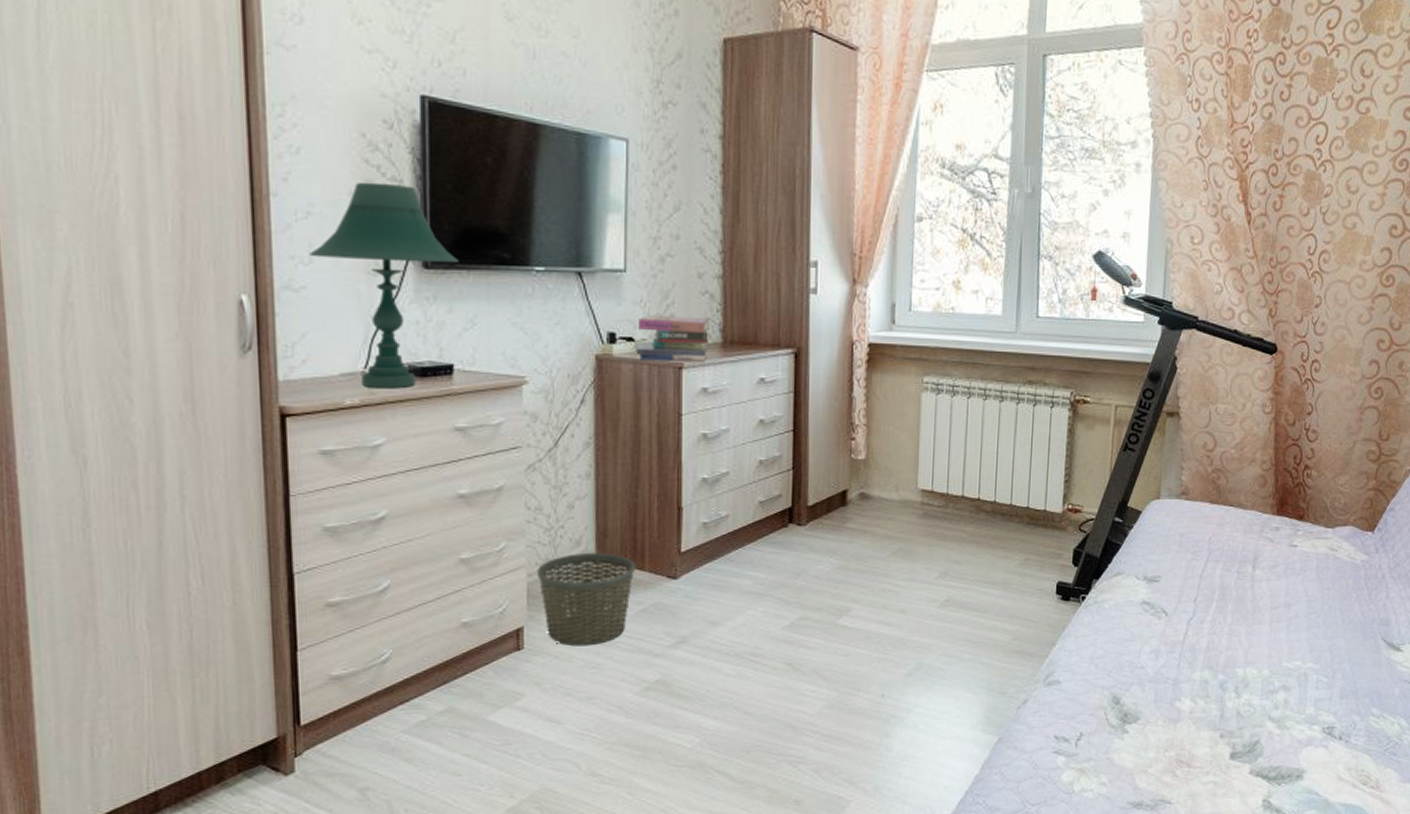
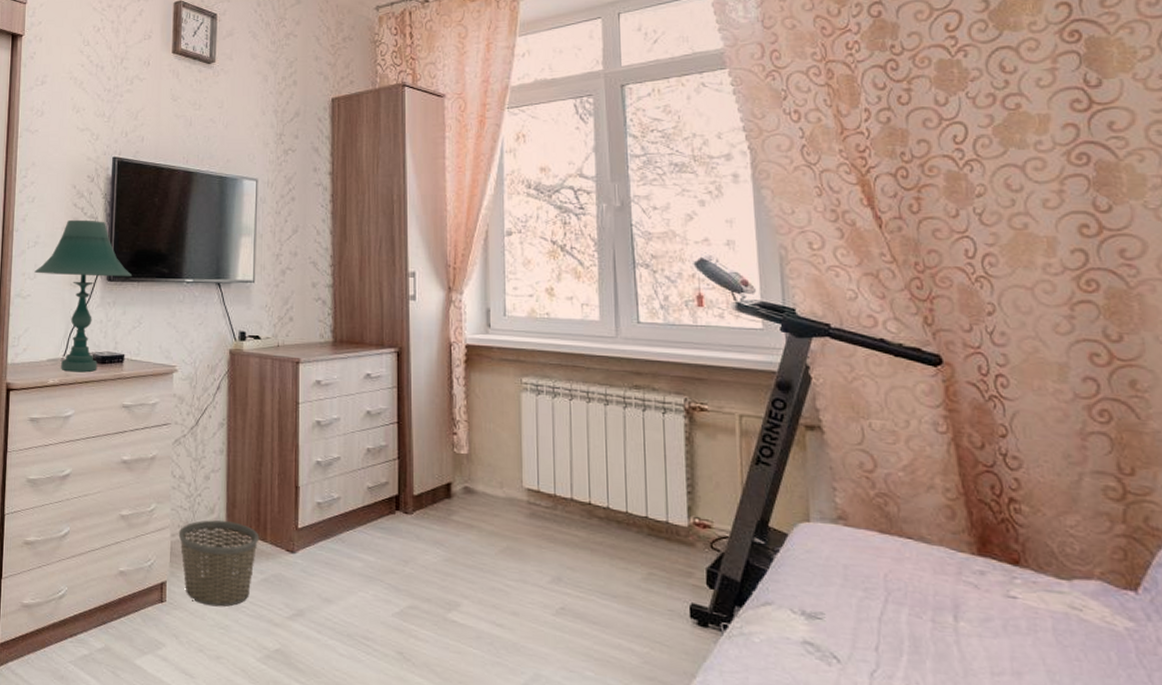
books: present [634,314,710,363] -> none [260,317,322,359]

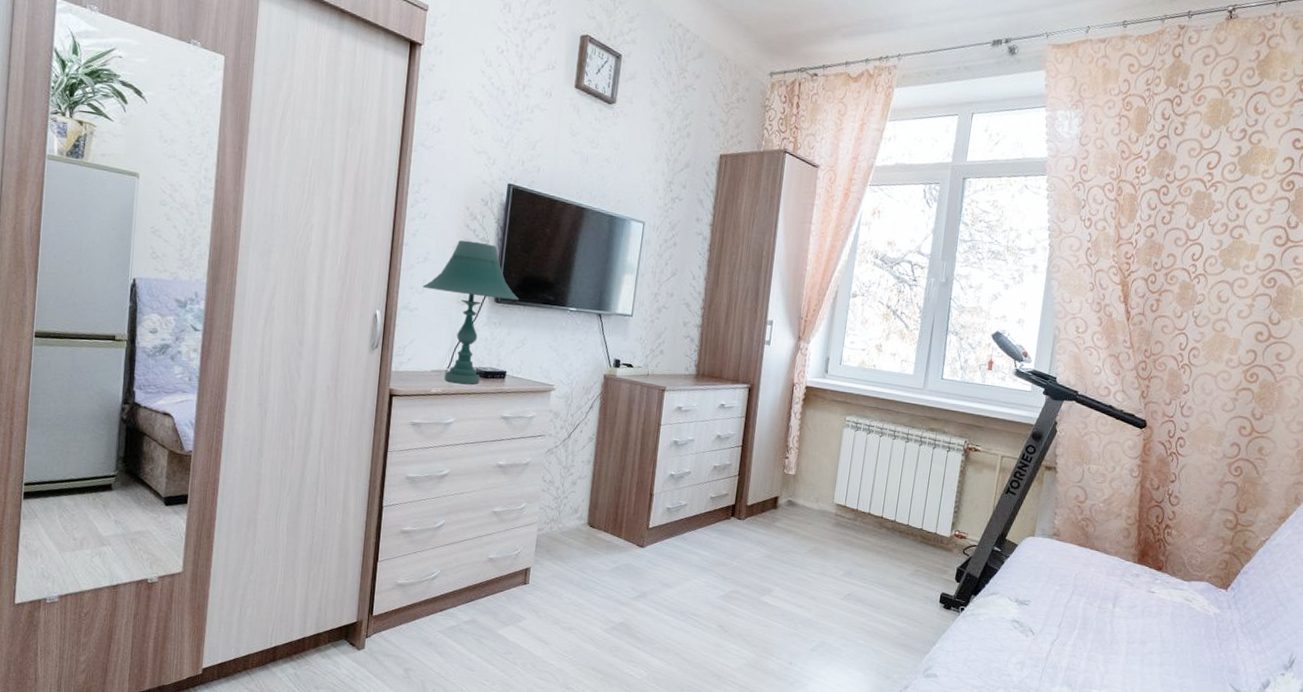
basket: present [178,520,260,607] -> none [544,518,615,589]

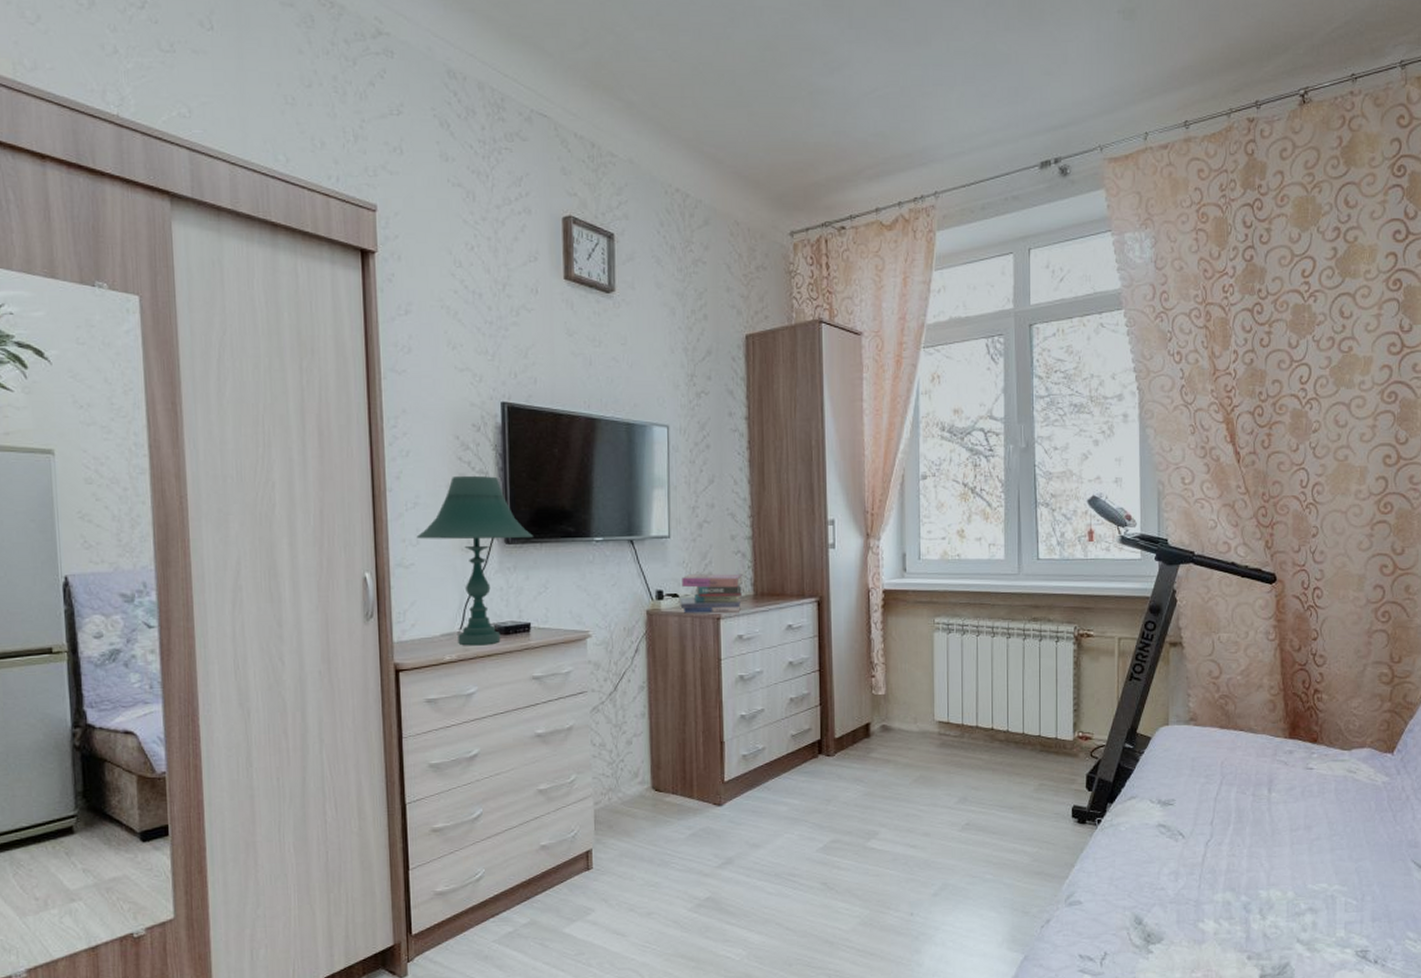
books: none [631,348,689,388] -> present [678,573,743,614]

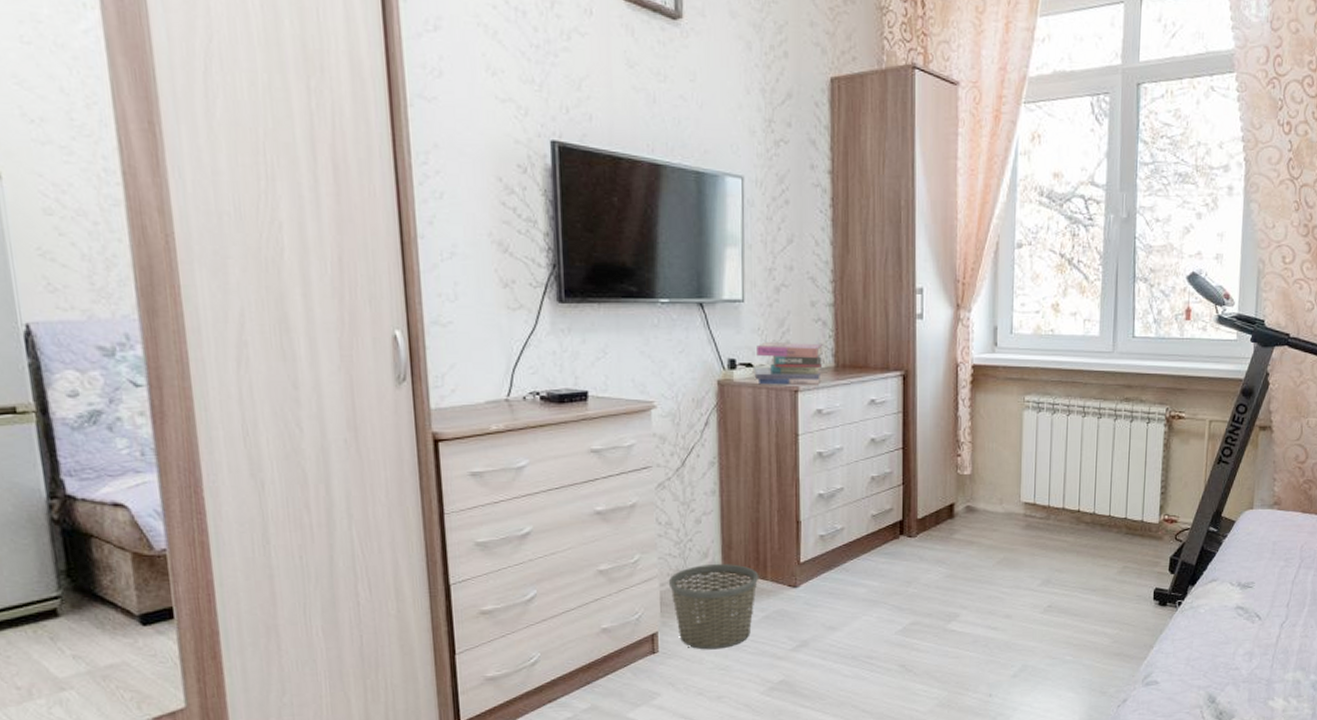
table lamp: present [416,475,533,646] -> none [454,223,590,415]
basket: none [602,783,686,867] -> present [668,564,759,650]

